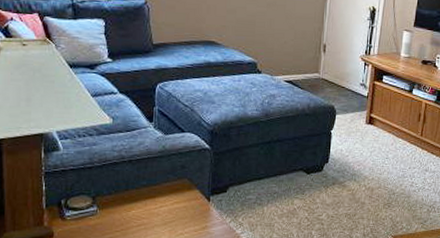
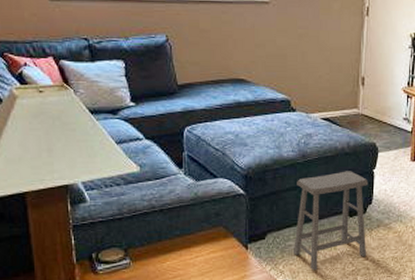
footstool: none [253,130,326,224] -> present [294,171,369,271]

